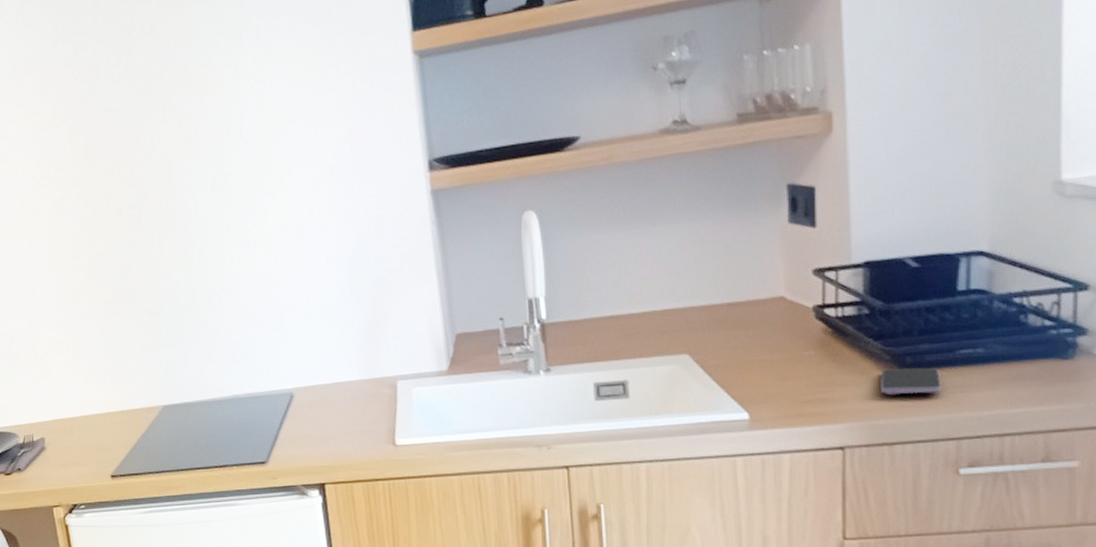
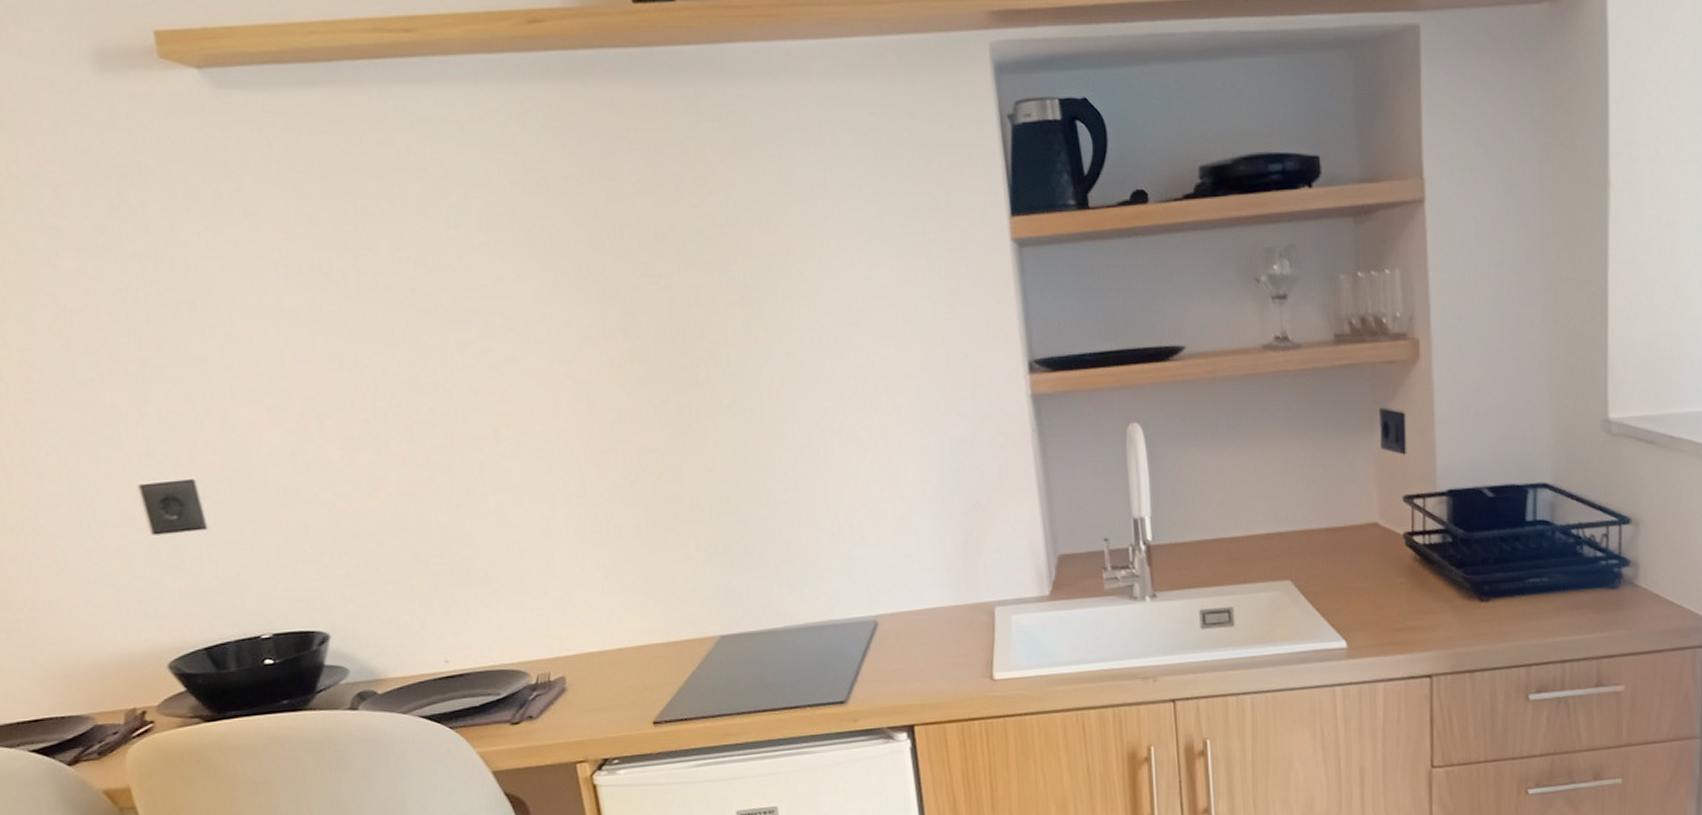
smartphone: present [881,367,942,396] -> none [1462,595,1514,624]

